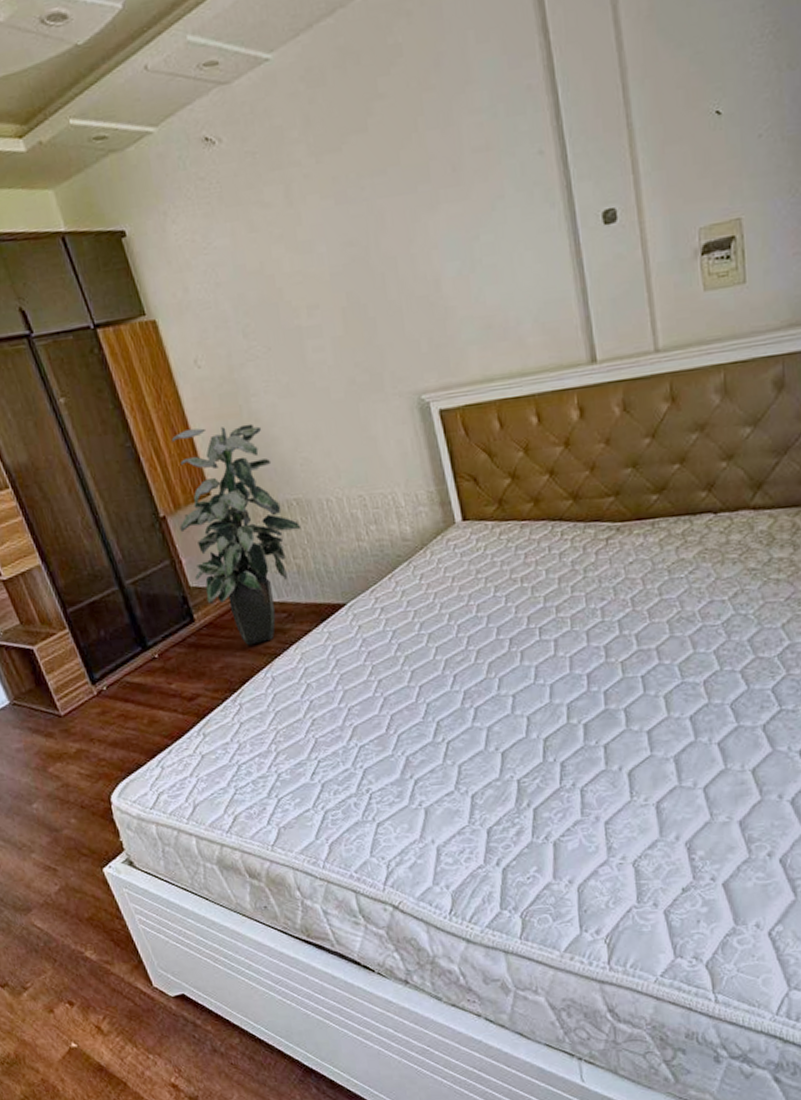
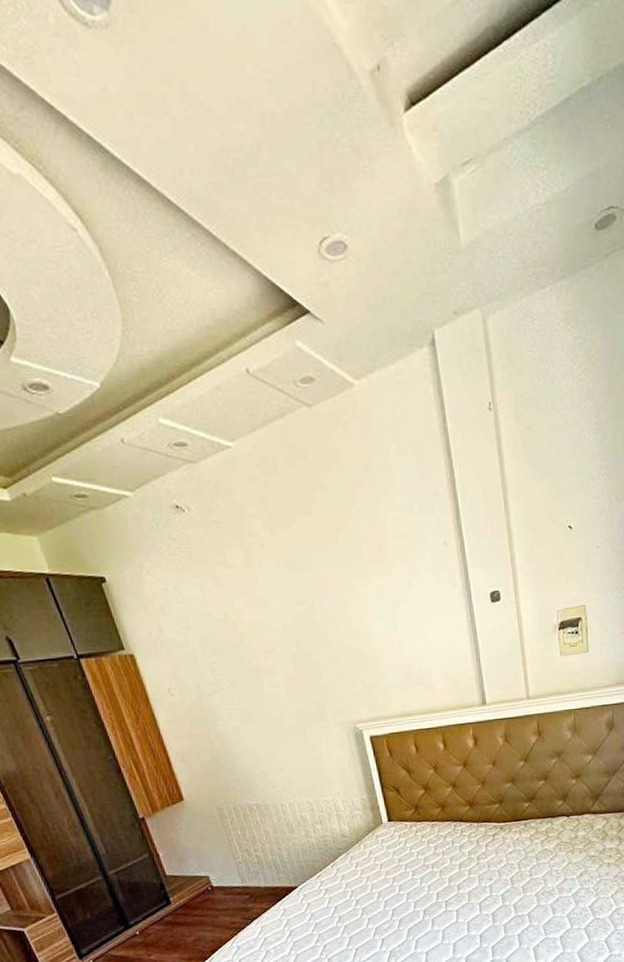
indoor plant: present [171,423,302,645] -> none [148,743,261,922]

